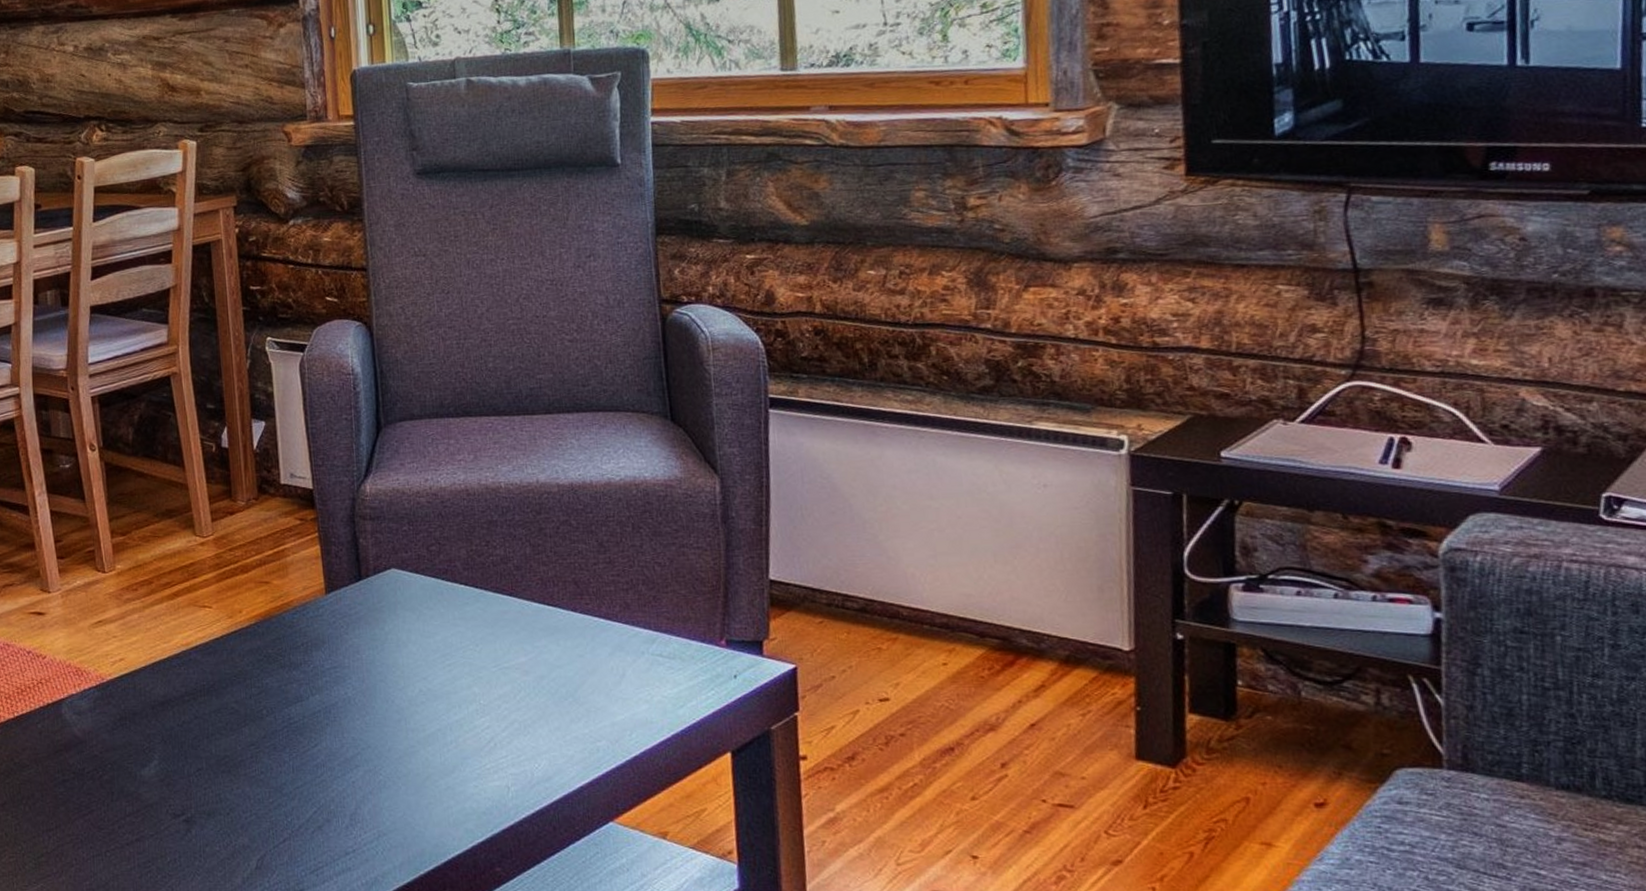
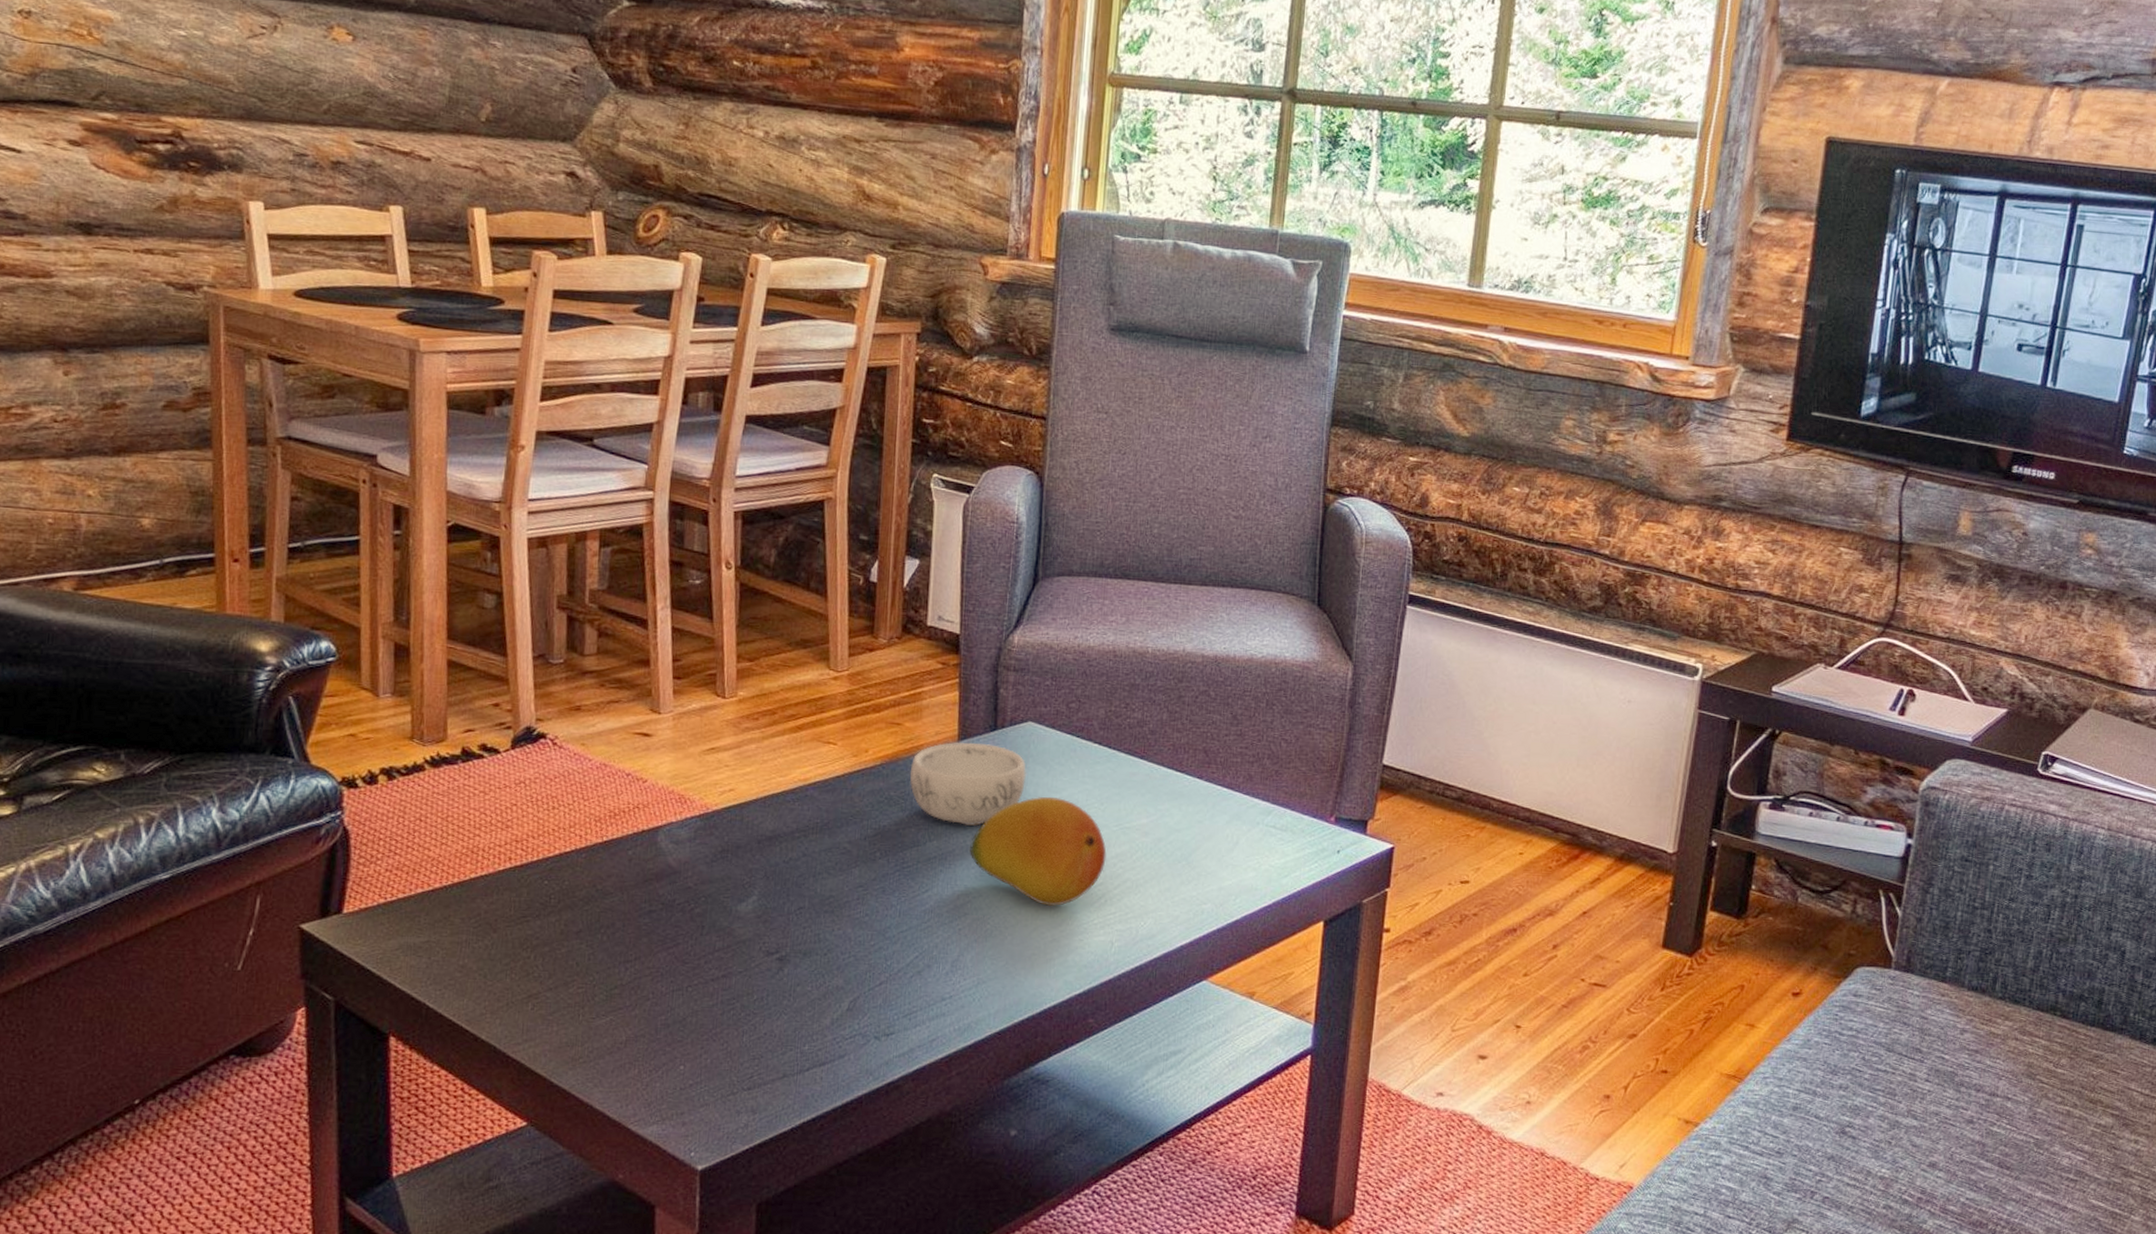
decorative bowl: none [284,594,397,677] -> present [909,742,1026,826]
fruit: none [351,642,490,754] -> present [969,796,1107,907]

